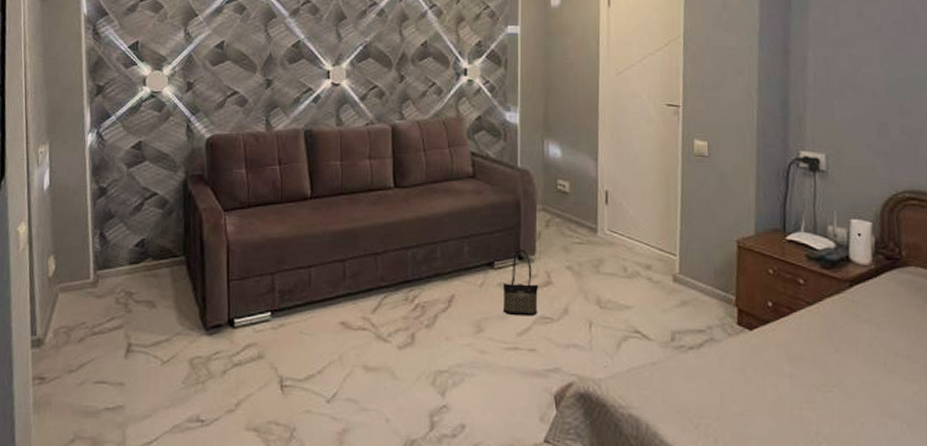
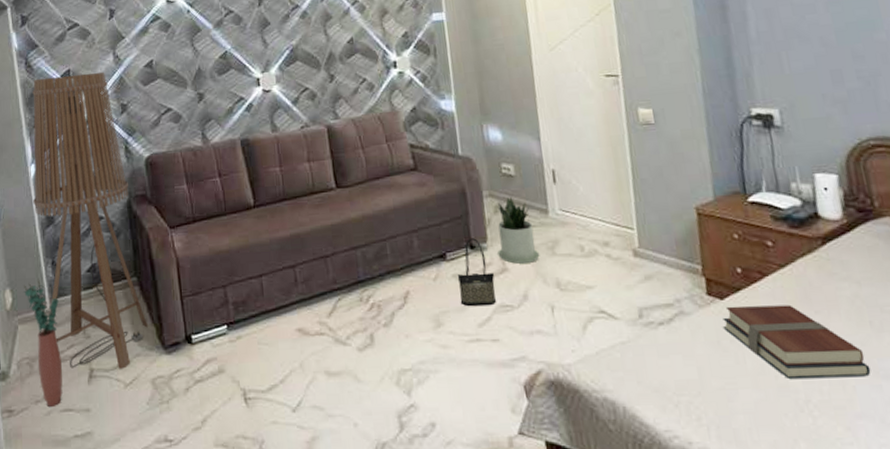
vase: none [68,249,103,377] -> present [24,279,63,407]
floor lamp: none [87,47,191,346] -> present [32,71,148,369]
planter: none [544,213,584,279] -> present [497,197,540,264]
books: none [748,337,879,415] -> present [722,304,871,379]

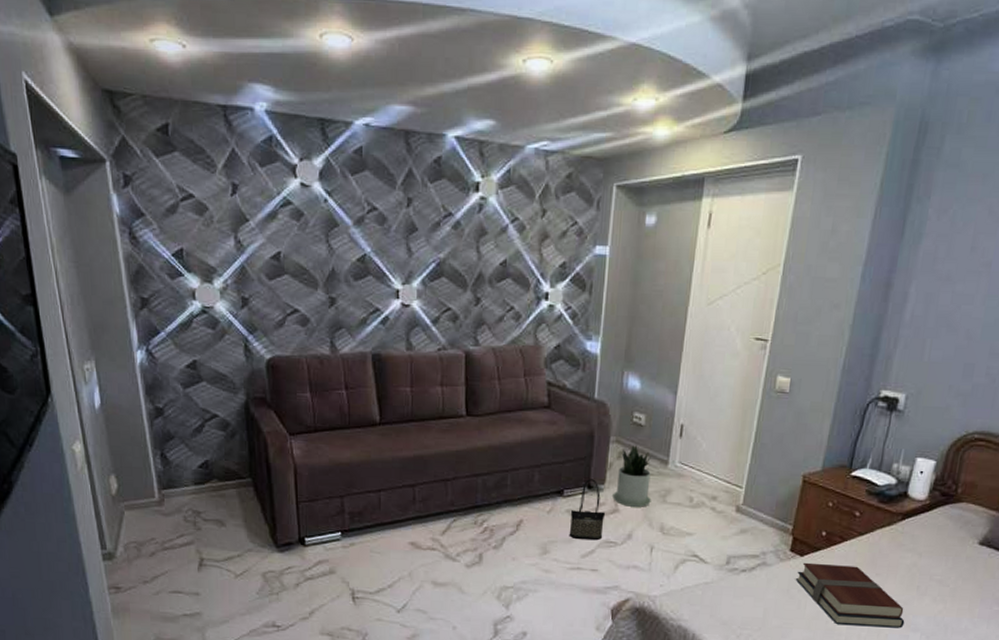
vase: present [24,279,63,407] -> none [130,469,172,588]
floor lamp: present [32,71,148,369] -> none [138,254,261,561]

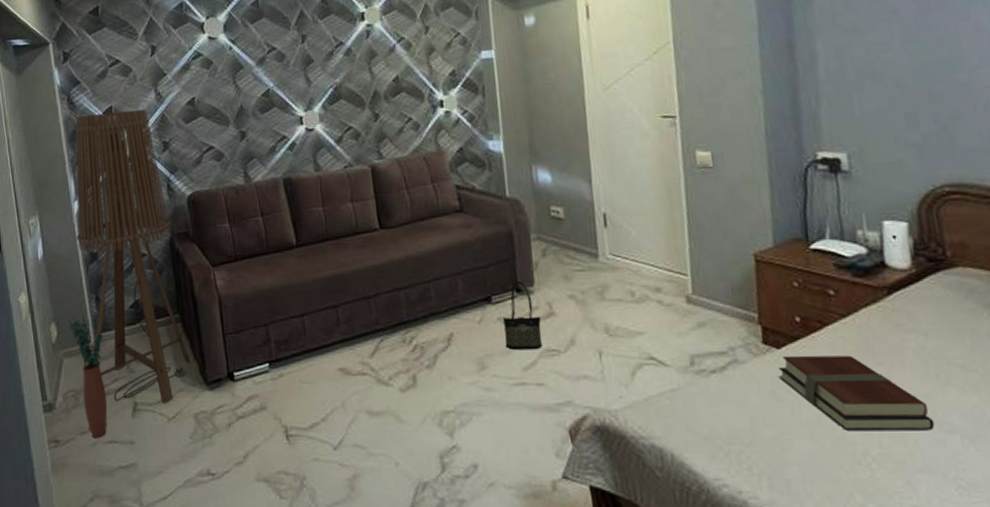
vase: none [130,469,172,588] -> present [68,314,108,438]
floor lamp: none [138,254,261,561] -> present [75,109,190,403]
planter: present [612,445,652,507] -> none [545,240,589,308]

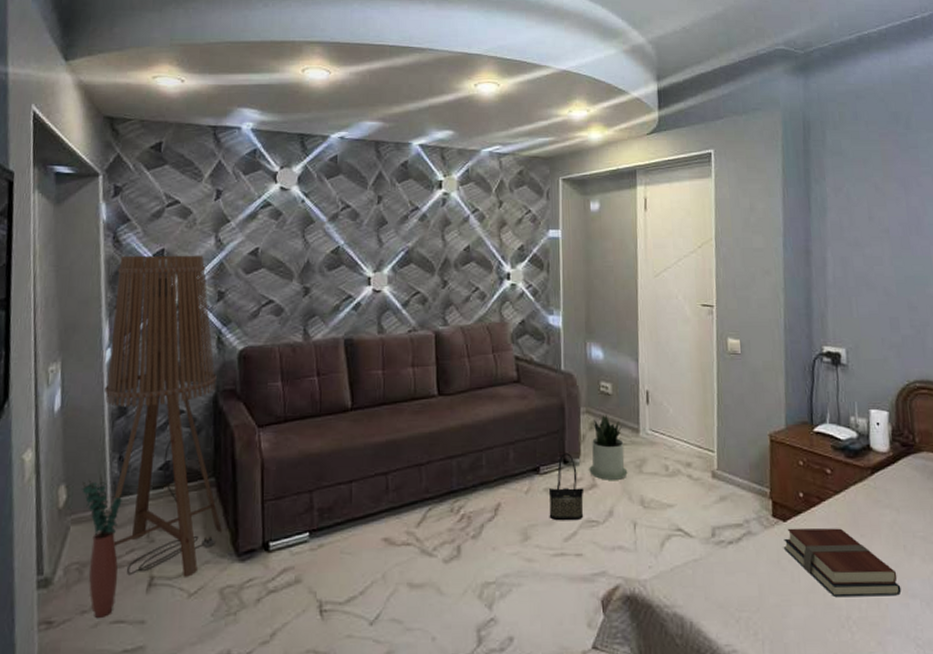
planter: none [545,240,589,308] -> present [589,415,628,480]

